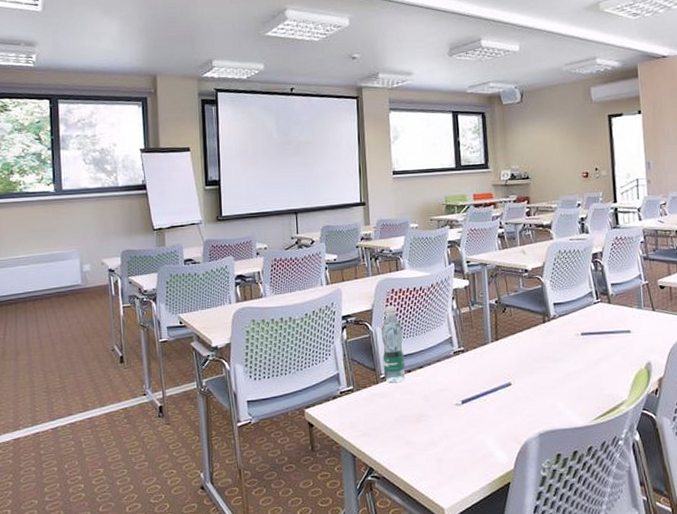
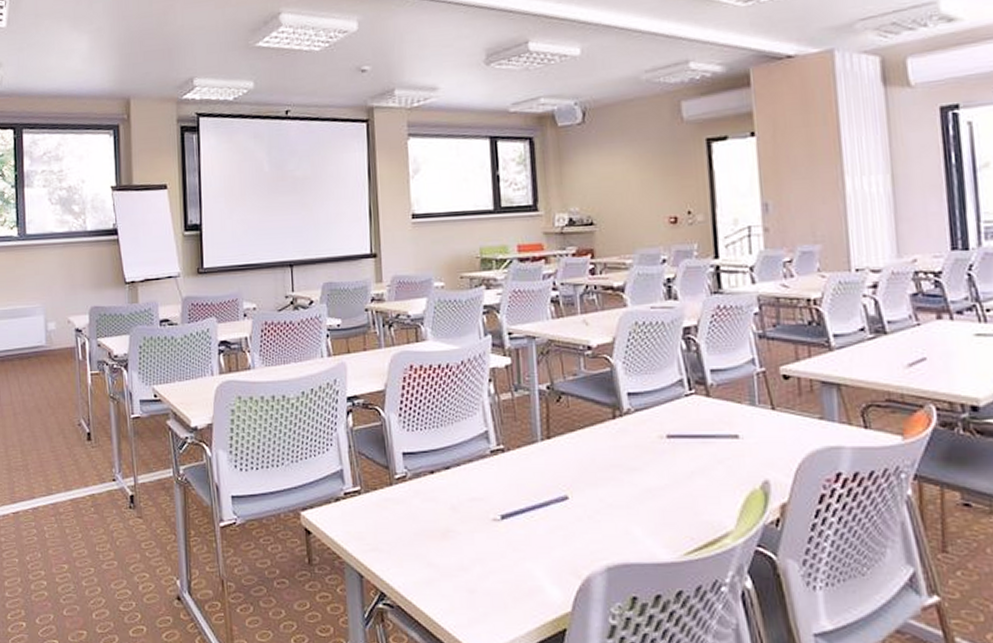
bottle: present [381,305,406,383] -> none [395,386,428,486]

